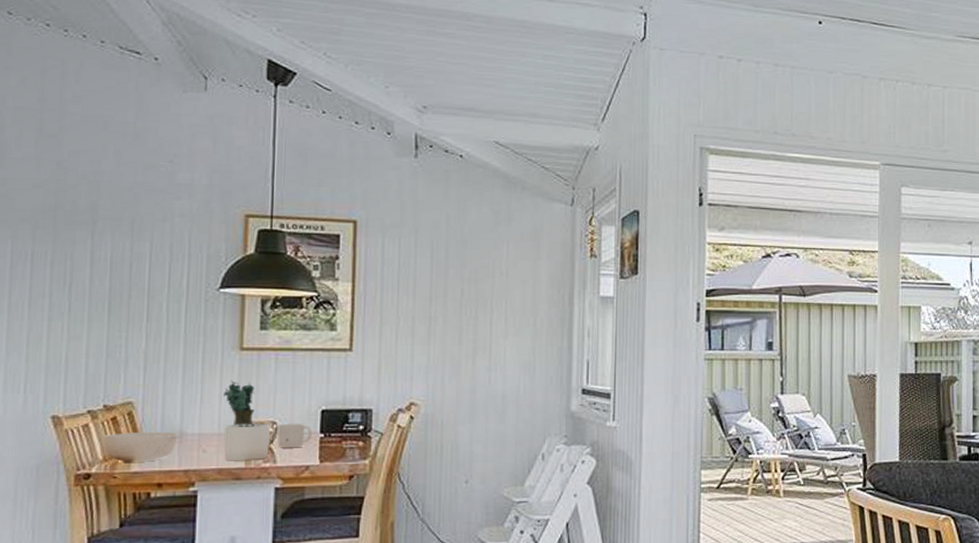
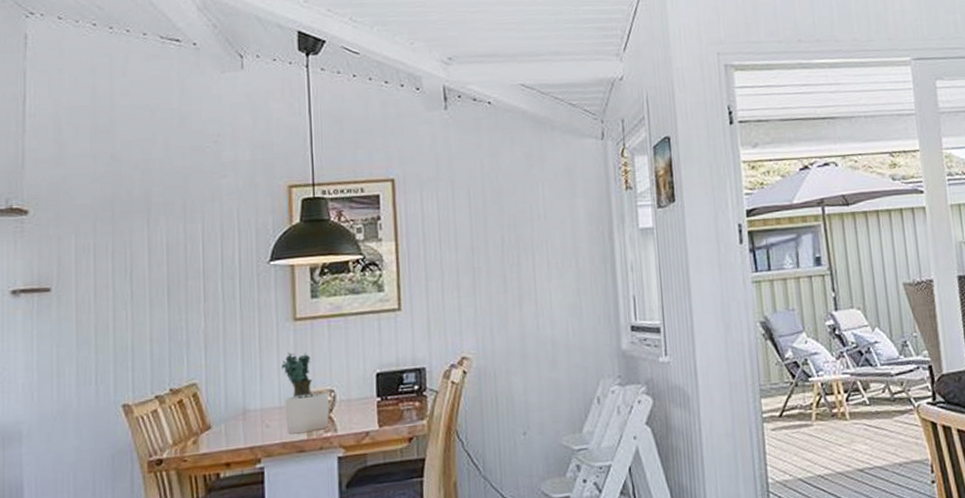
bowl: present [101,431,178,462] -> none [170,410,242,445]
mug: present [277,423,312,448] -> none [336,388,369,416]

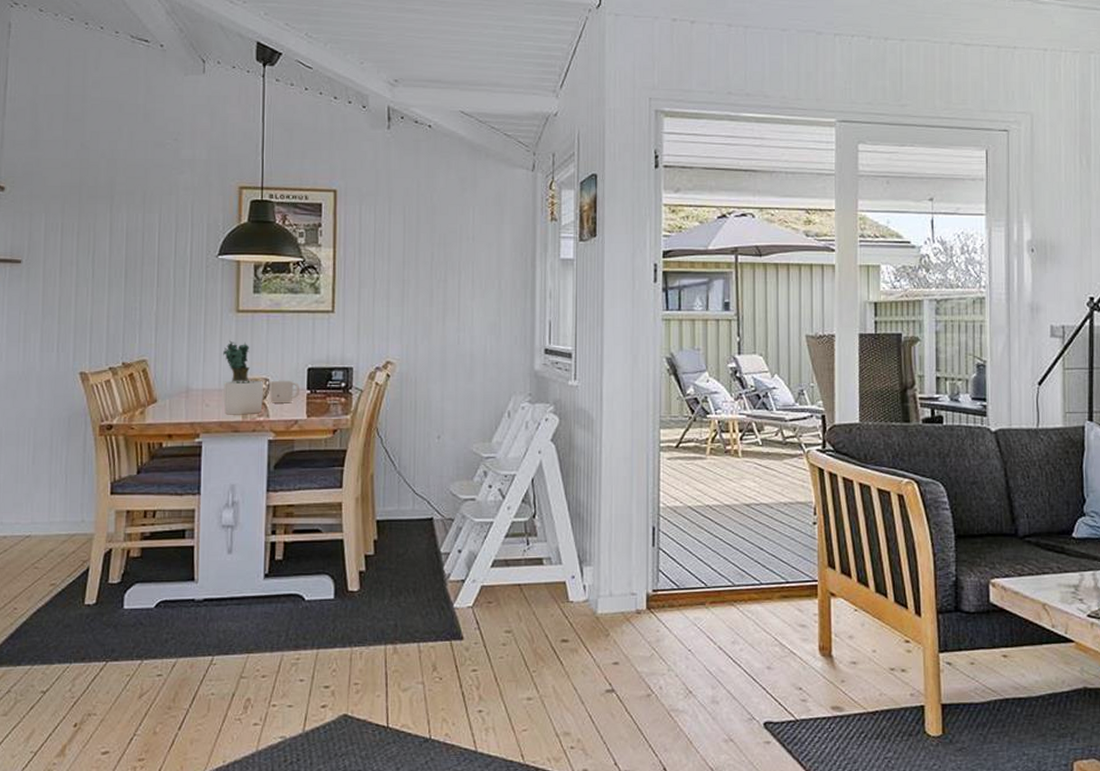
mug: none [336,388,369,416] -> present [270,380,299,403]

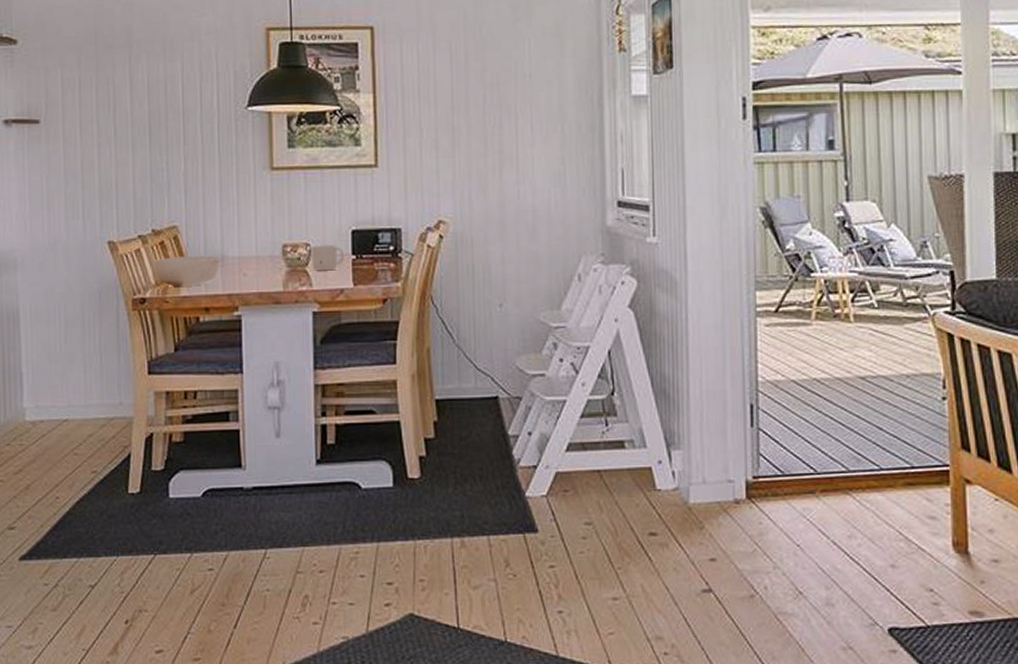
bowl: none [121,387,185,415] -> present [152,255,220,287]
vase: present [223,340,250,382] -> none [259,202,288,248]
planter: present [223,380,263,415] -> none [261,245,305,285]

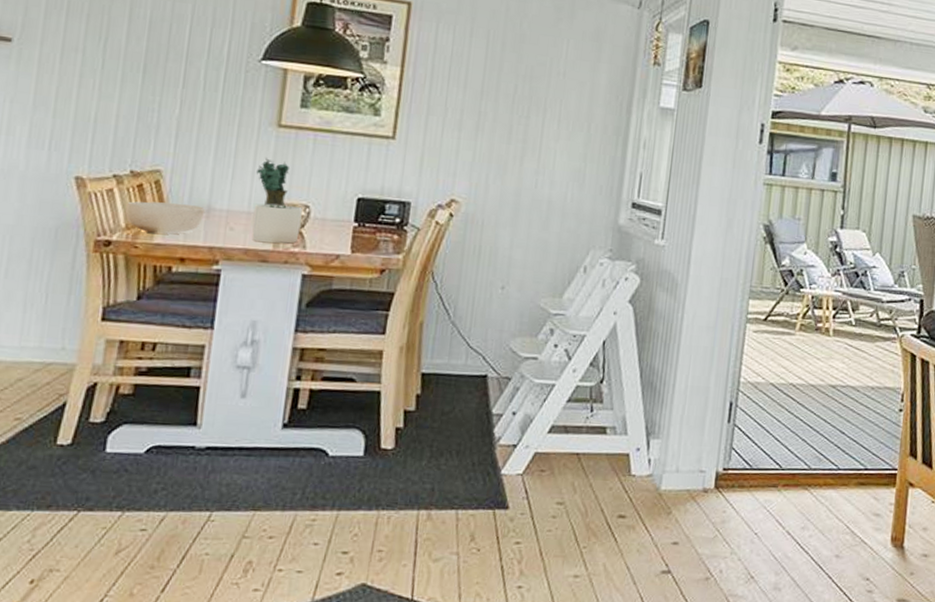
vase: none [259,202,288,248] -> present [257,158,289,207]
planter: none [261,245,305,285] -> present [252,203,303,245]
mug: present [311,244,344,271] -> none [309,207,346,236]

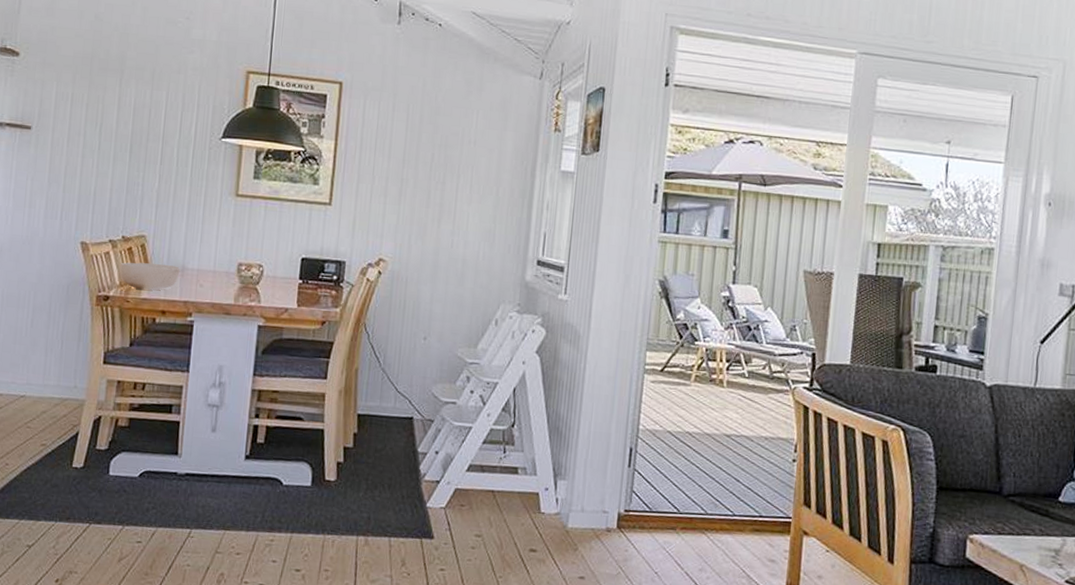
planter: present [252,203,303,245] -> none [217,263,257,299]
vase: present [257,158,289,207] -> none [220,223,246,266]

